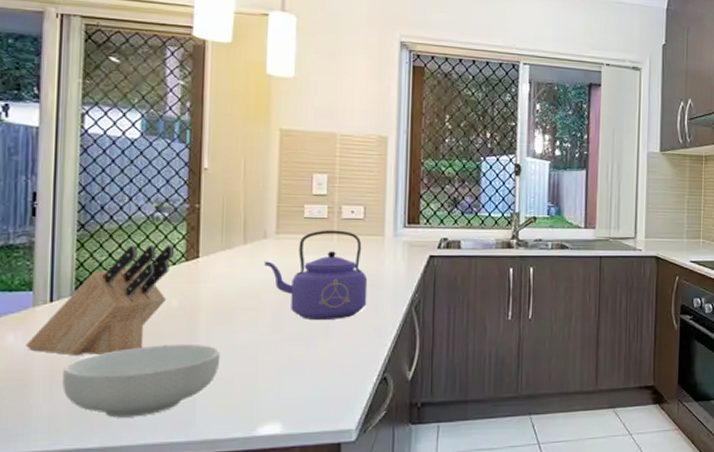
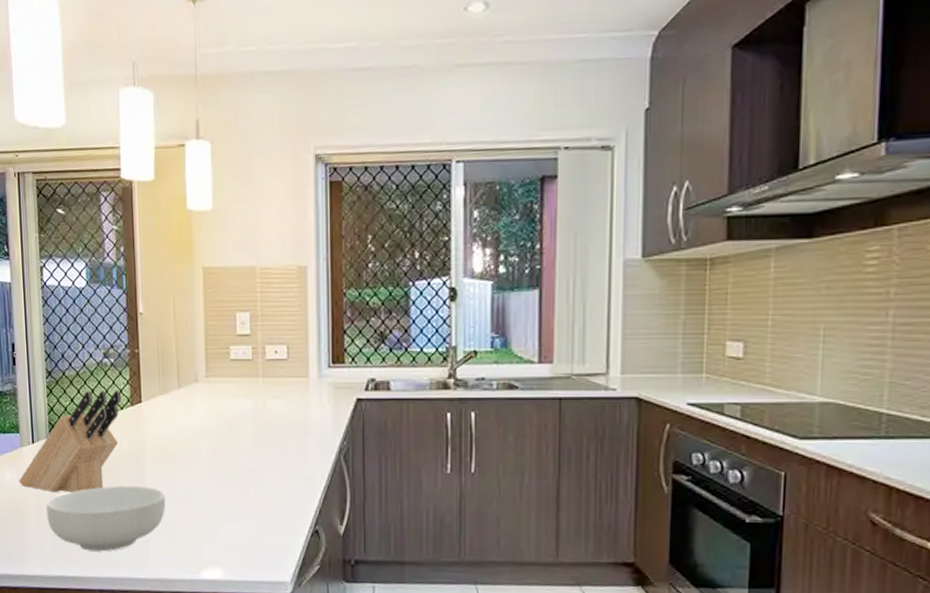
kettle: present [264,230,368,321] -> none [197,372,295,468]

